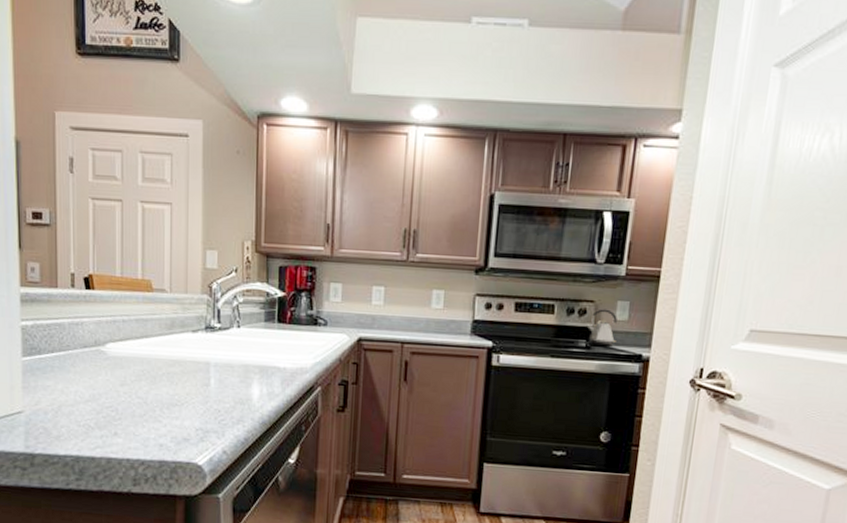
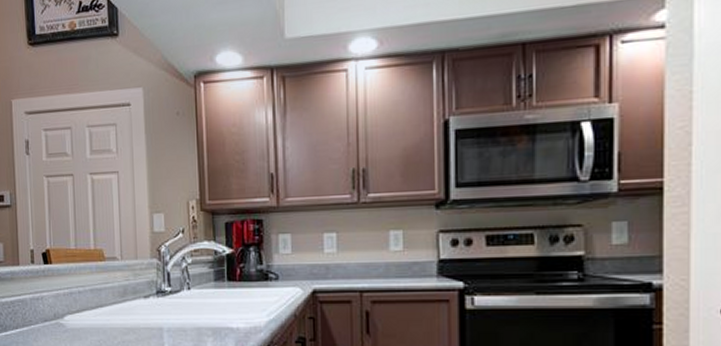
kettle: present [586,309,618,348] -> none [576,233,618,278]

